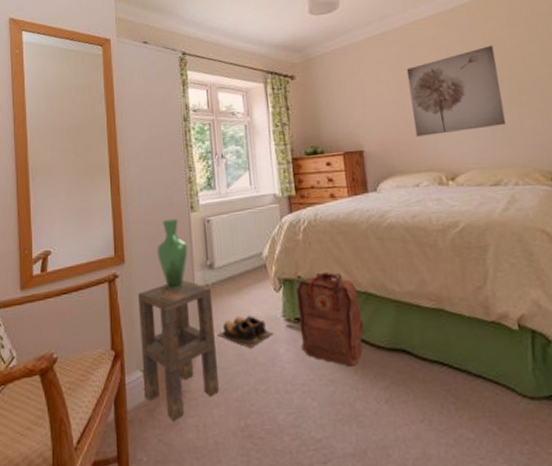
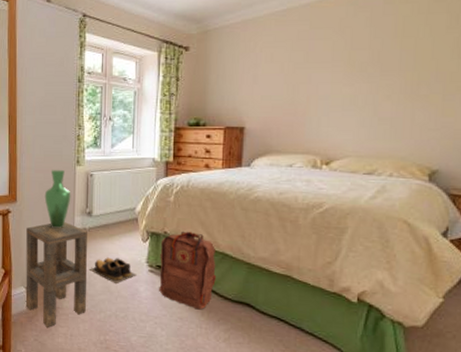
wall art: present [406,45,506,137] -> none [300,31,404,119]

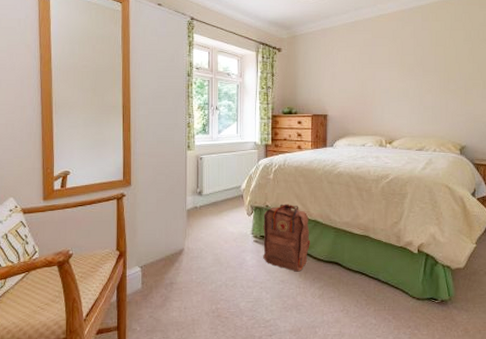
side table: present [25,222,87,328] -> none [140,202,199,303]
vase: present [44,169,71,229] -> none [158,154,183,209]
shoes: present [89,257,137,284] -> none [200,232,243,255]

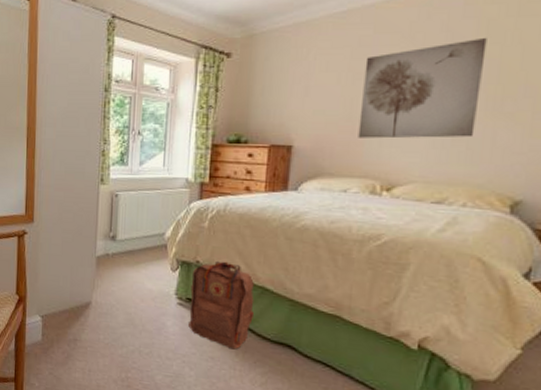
wall art: none [368,42,437,108] -> present [358,37,487,139]

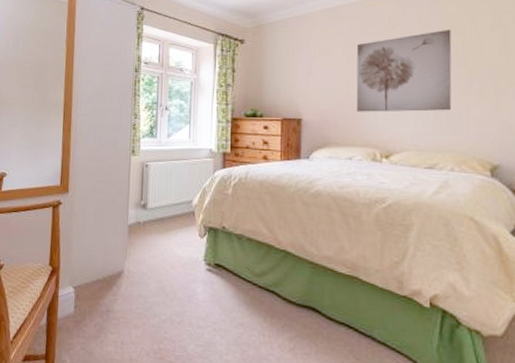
backpack: present [188,260,254,350] -> none [218,226,278,315]

